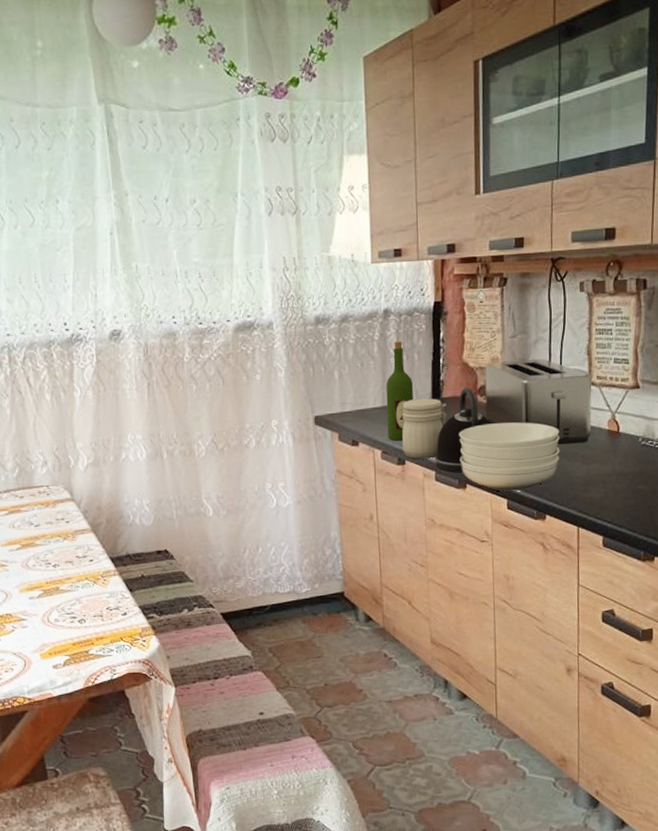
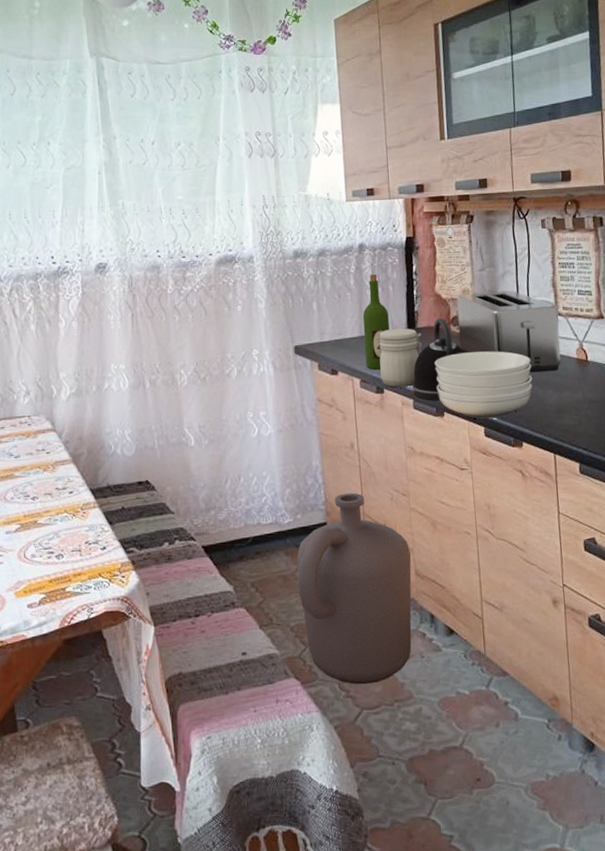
water jug: none [313,563,428,744] -> present [296,492,412,685]

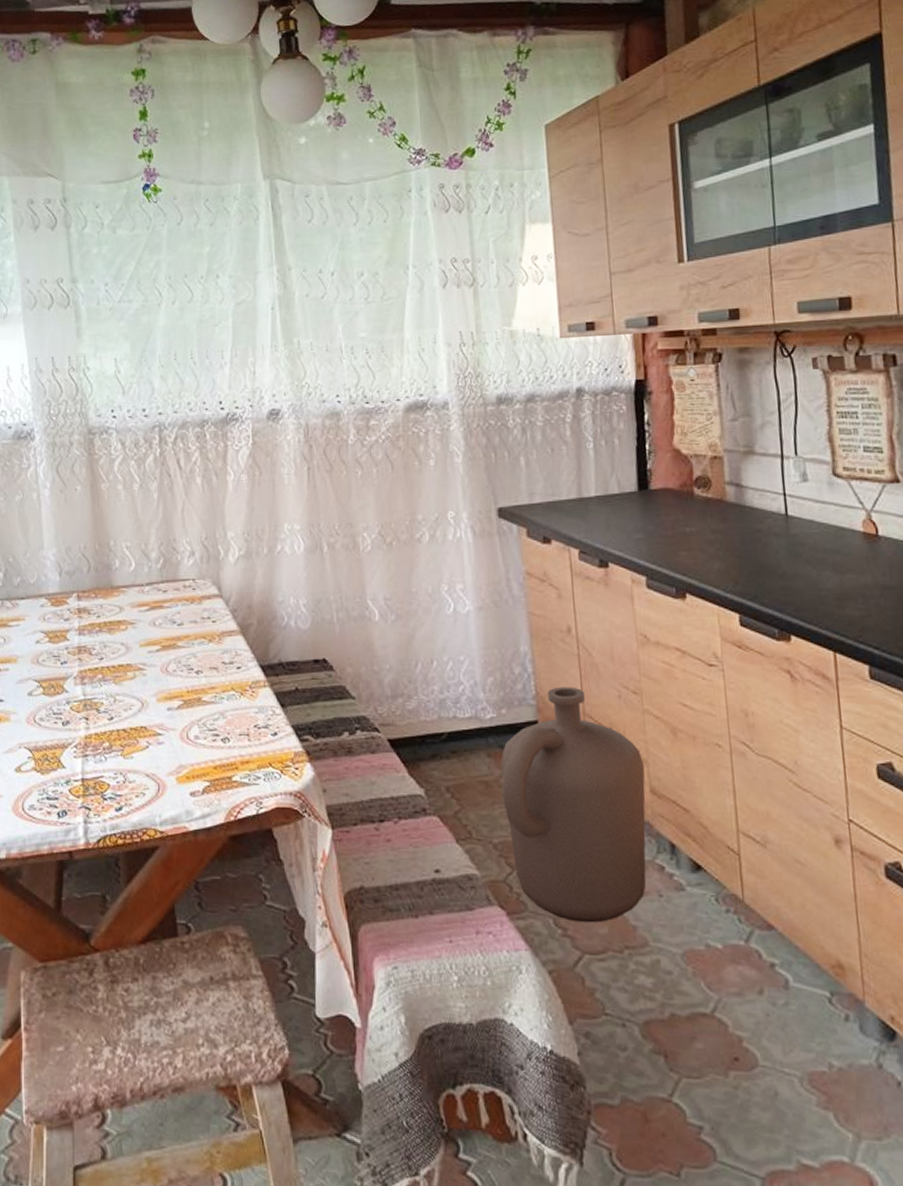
wine bottle: present [362,273,390,371] -> none [581,423,615,540]
jar: present [379,328,422,388] -> none [602,489,657,562]
kettle: present [412,317,466,401] -> none [645,477,714,580]
bowl: present [434,351,533,419] -> none [673,520,803,604]
toaster: present [456,291,561,373] -> none [701,446,841,549]

